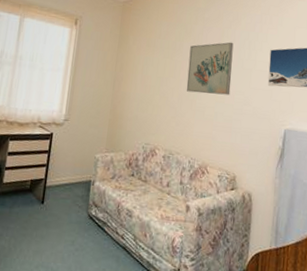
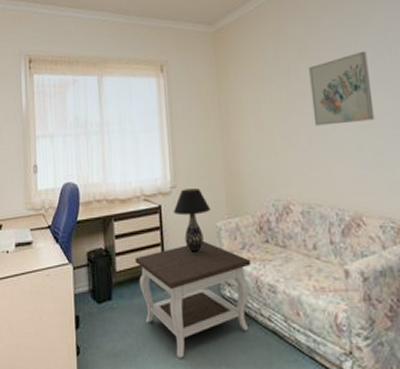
side table: none [20,168,118,262] -> present [135,242,252,359]
table lamp: none [61,123,94,178] -> present [173,188,212,254]

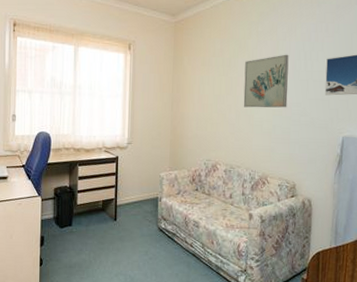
side table: present [135,242,252,359] -> none [93,187,183,271]
table lamp: present [173,188,212,254] -> none [127,145,158,195]

